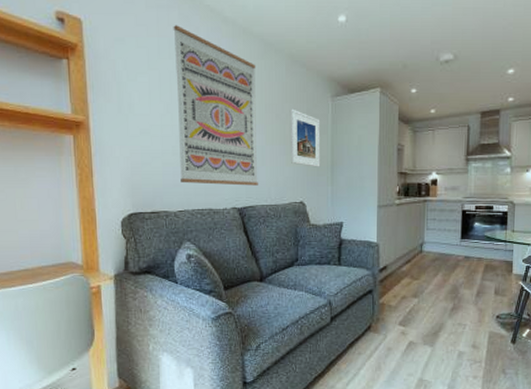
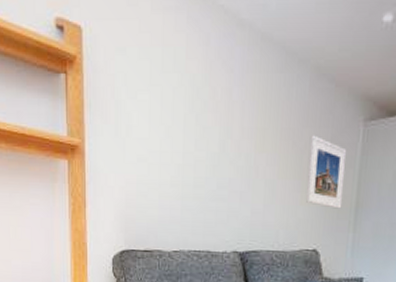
wall art: present [173,25,258,186] -> none [178,31,274,227]

